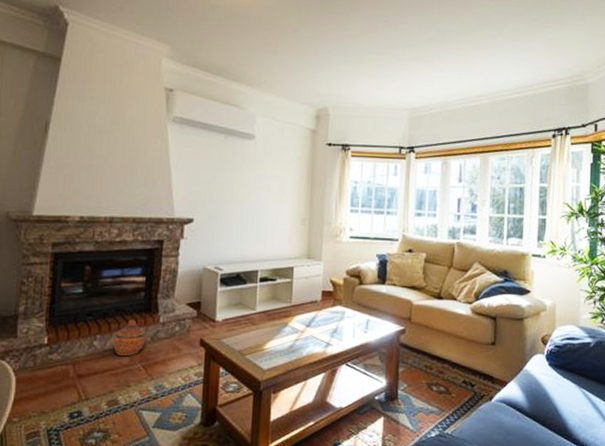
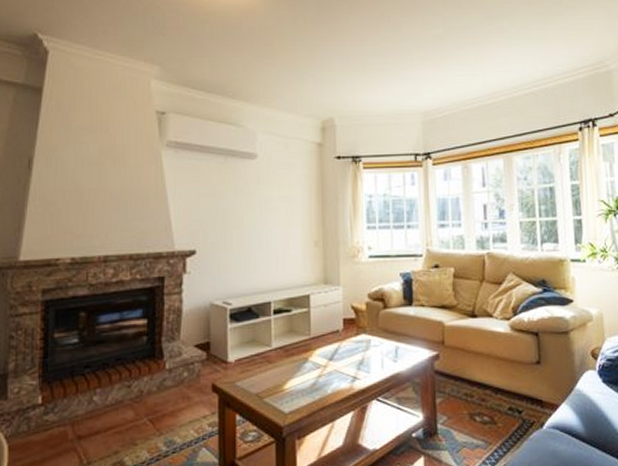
woven basket: present [113,319,146,357] -> none [116,368,151,411]

